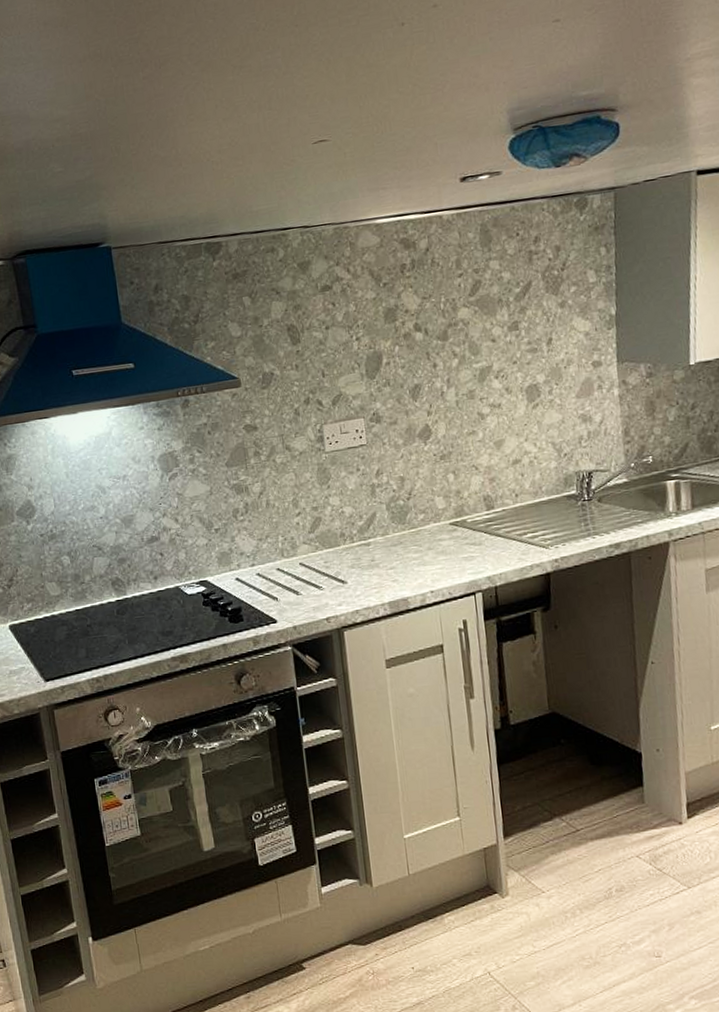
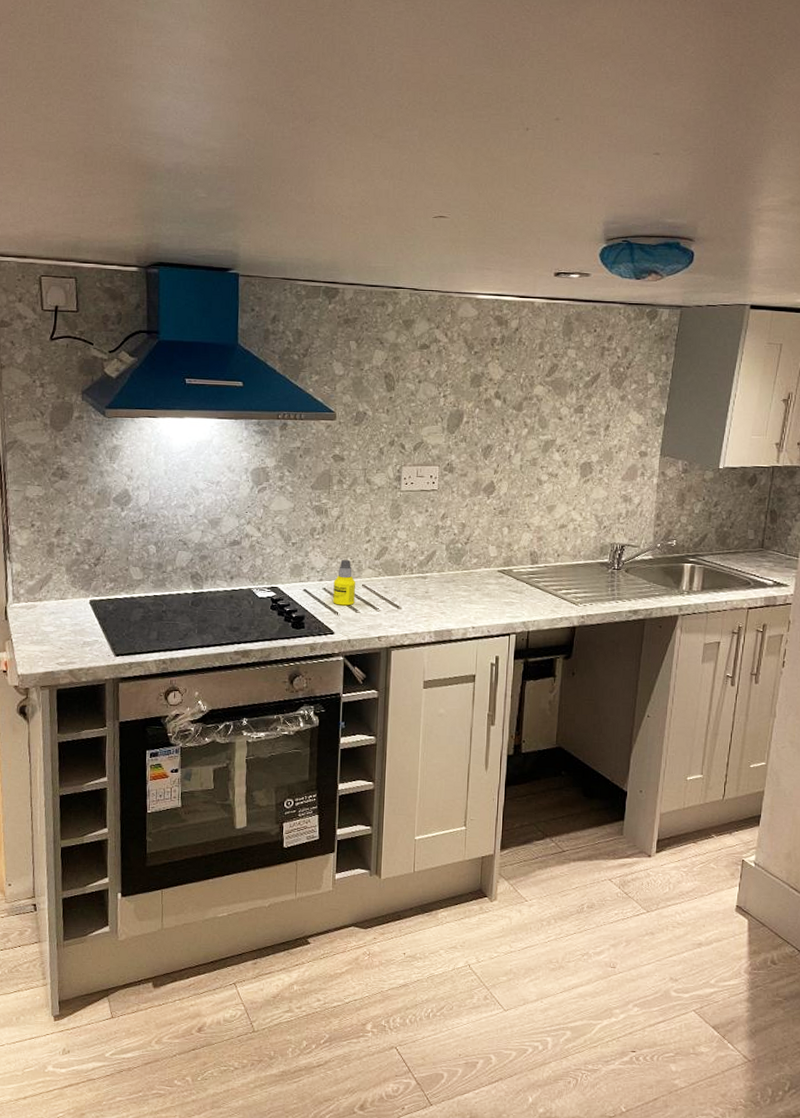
bottle: none [267,538,294,590] -> present [333,559,355,606]

